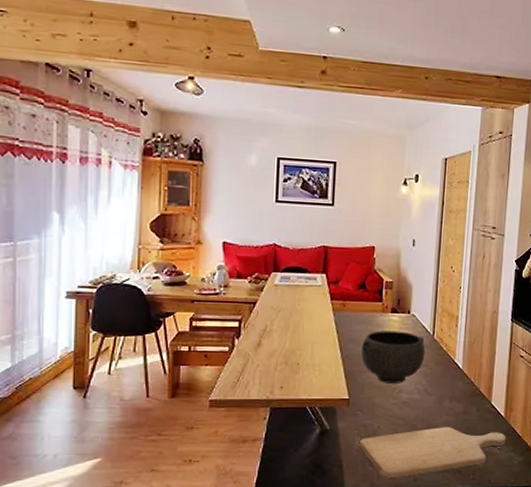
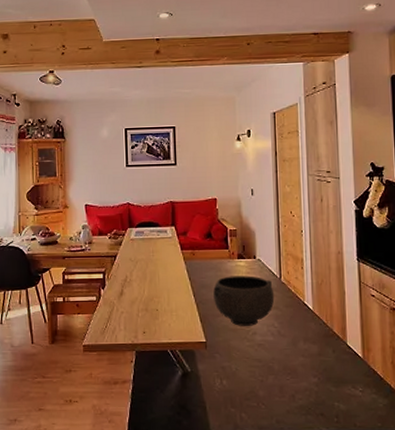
chopping board: present [360,427,506,478] -> none [221,369,368,420]

